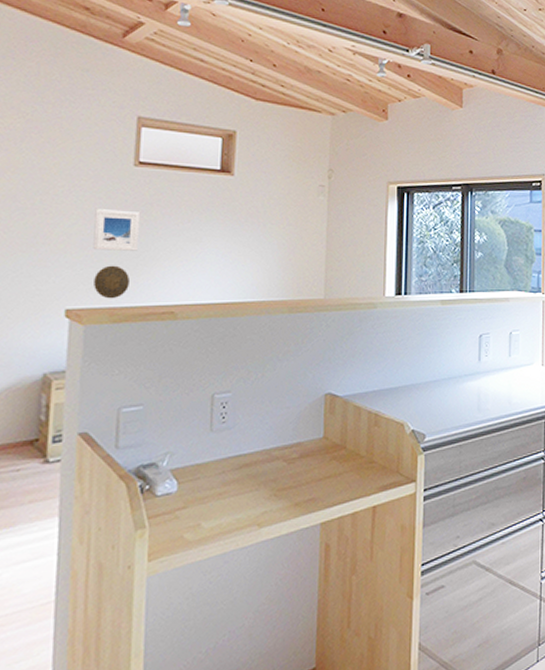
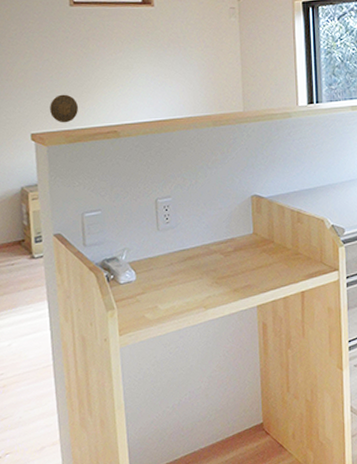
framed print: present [93,209,139,251] -> none [43,46,81,82]

